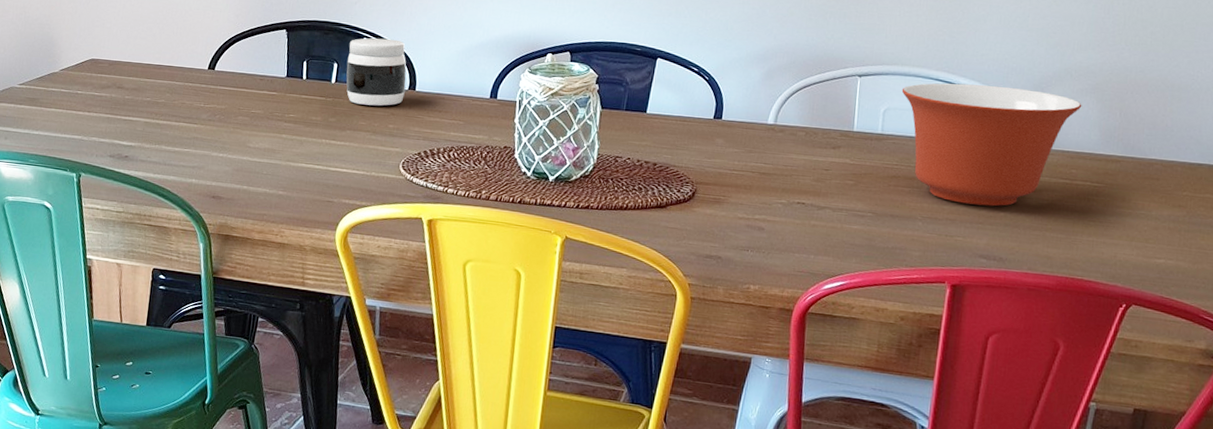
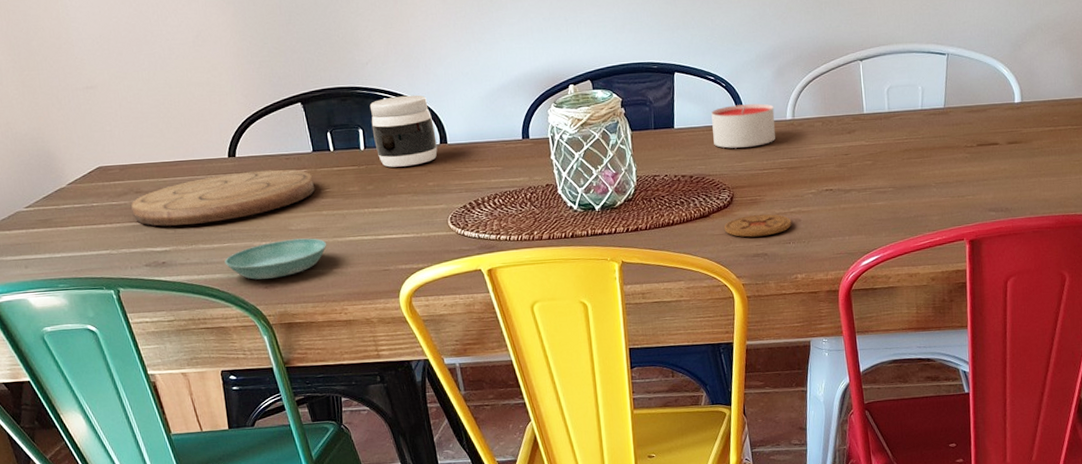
cutting board: none [110,84,281,127] -> present [131,169,315,226]
saucer: none [181,155,280,190] -> present [224,238,327,280]
coaster: none [679,214,754,239] -> present [724,214,792,238]
candle: none [685,100,756,146] -> present [711,103,776,149]
mixing bowl: present [901,83,1082,207] -> none [899,48,1055,165]

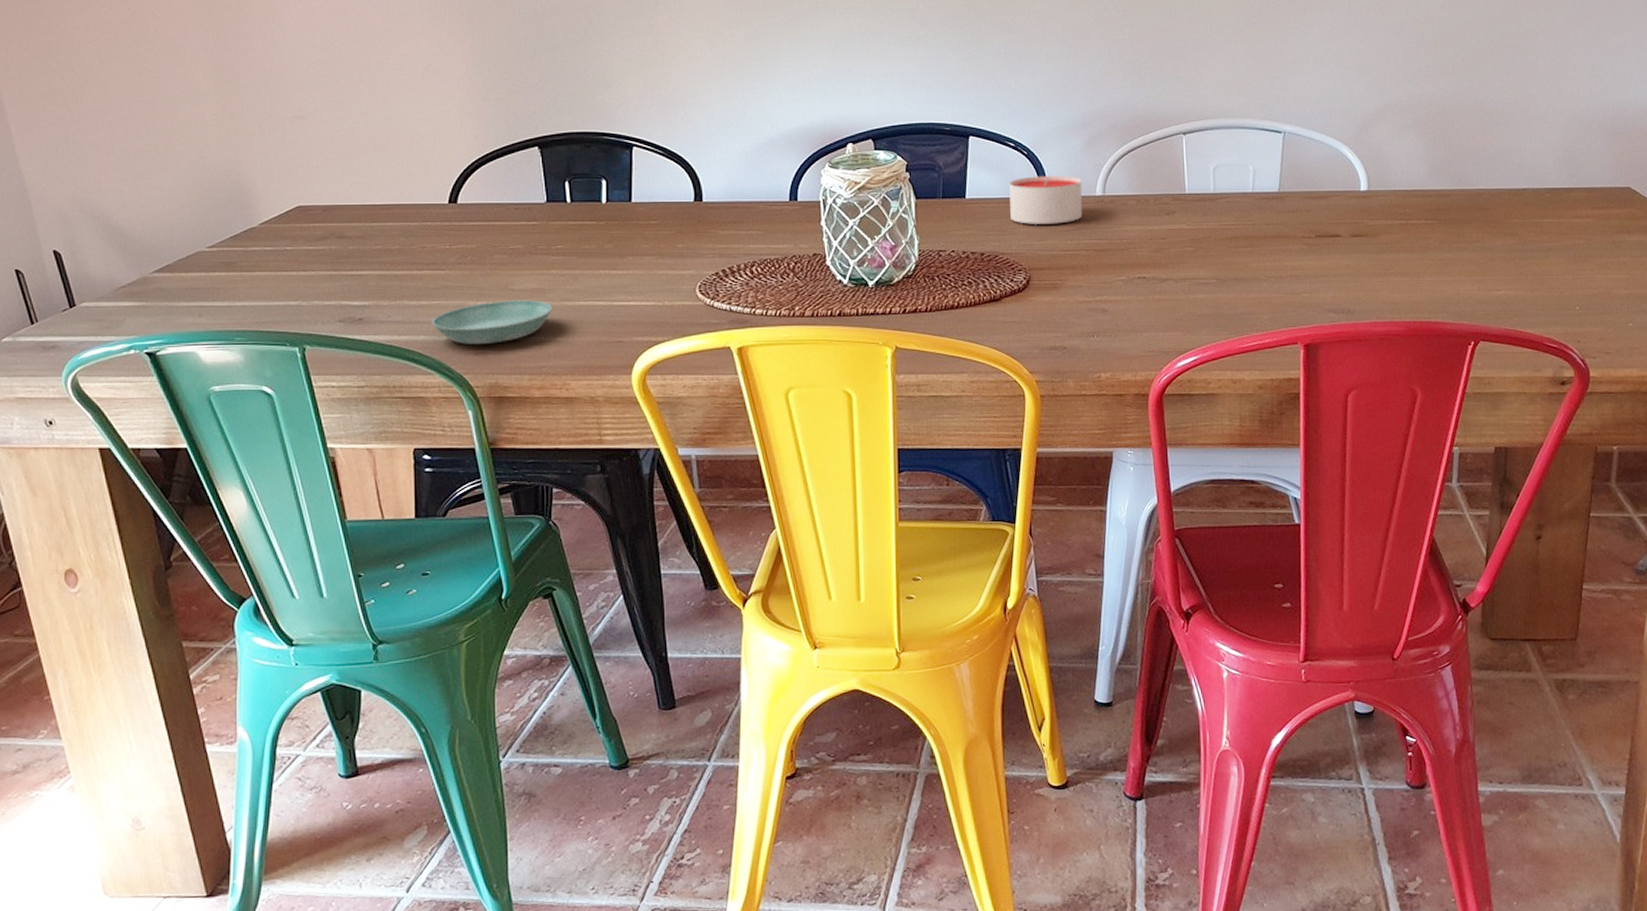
cutting board: present [131,169,315,226] -> none [331,220,545,277]
jar: present [369,95,438,167] -> none [616,145,690,225]
coaster: present [724,214,792,238] -> none [1017,302,1097,327]

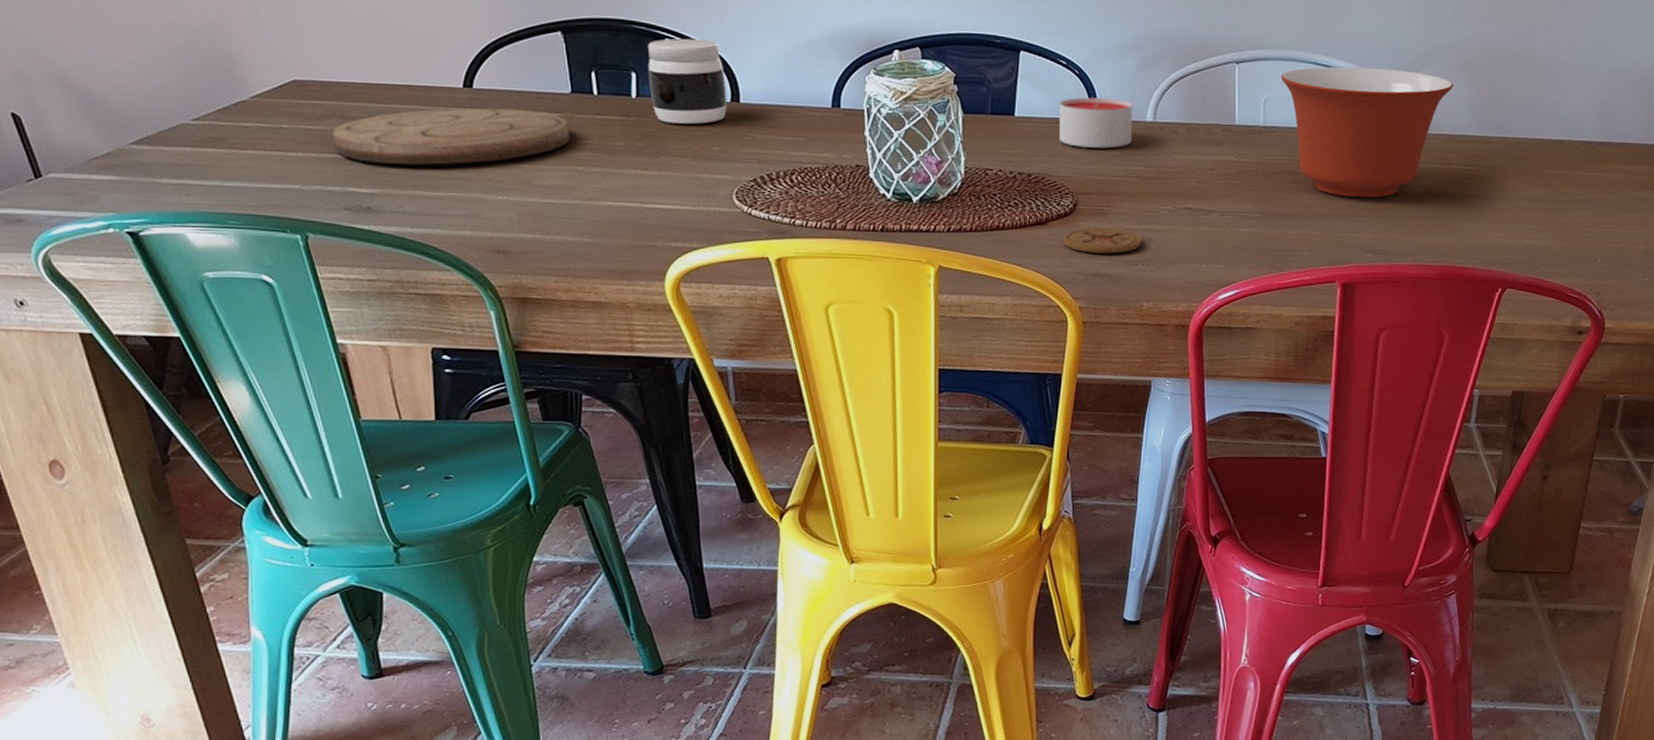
cutting board: none [331,220,545,277] -> present [332,107,571,165]
saucer: present [432,300,553,344] -> none [448,196,580,242]
jar: none [616,145,690,225] -> present [647,38,727,124]
coaster: none [1017,302,1097,327] -> present [1063,228,1142,254]
mixing bowl: none [1228,129,1407,258] -> present [1280,66,1454,198]

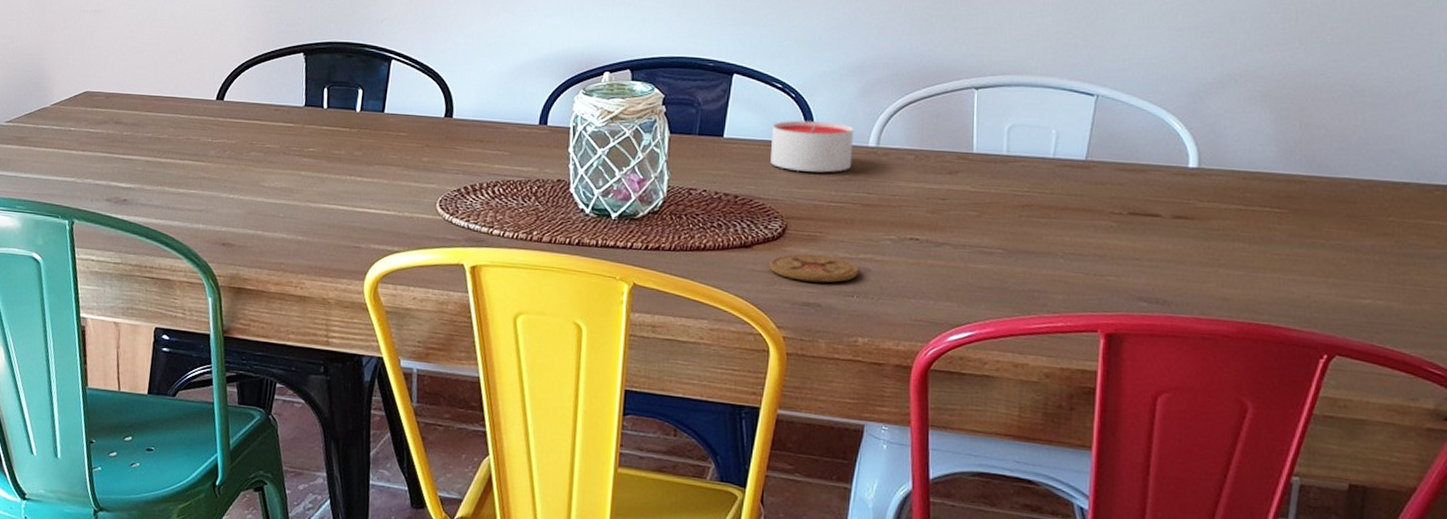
cutting board: present [332,107,571,165] -> none [107,117,299,166]
jar: present [647,38,727,124] -> none [372,59,442,137]
mixing bowl: present [1280,66,1454,198] -> none [1028,94,1252,239]

